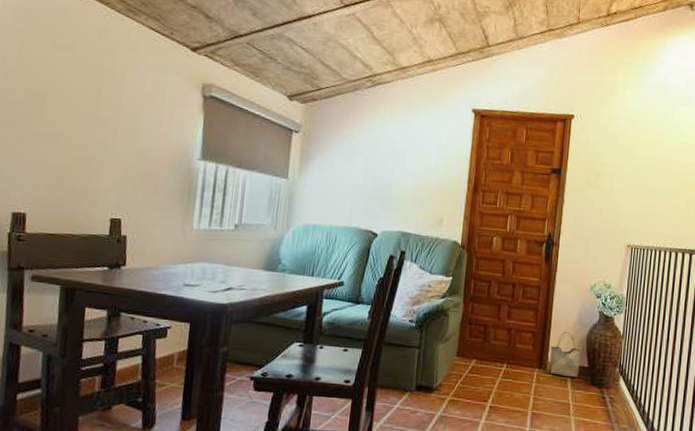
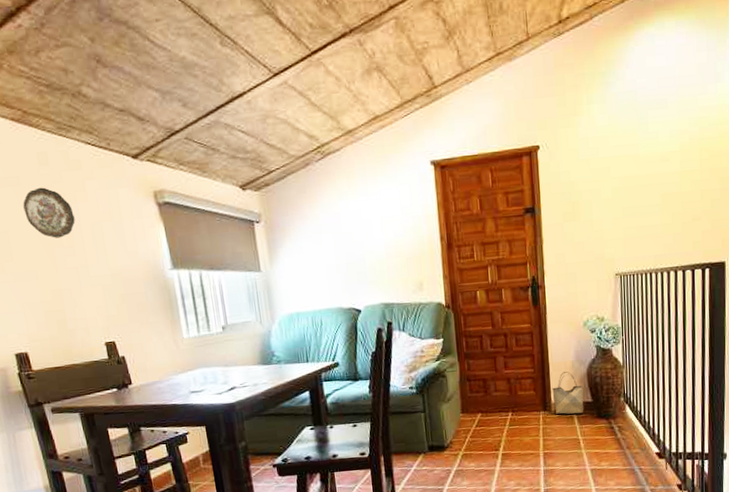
decorative plate: none [69,58,118,109] -> present [23,187,76,238]

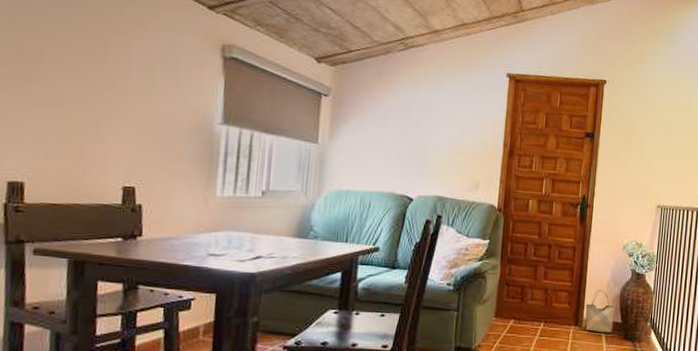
decorative plate: present [23,187,76,238] -> none [68,15,126,70]

